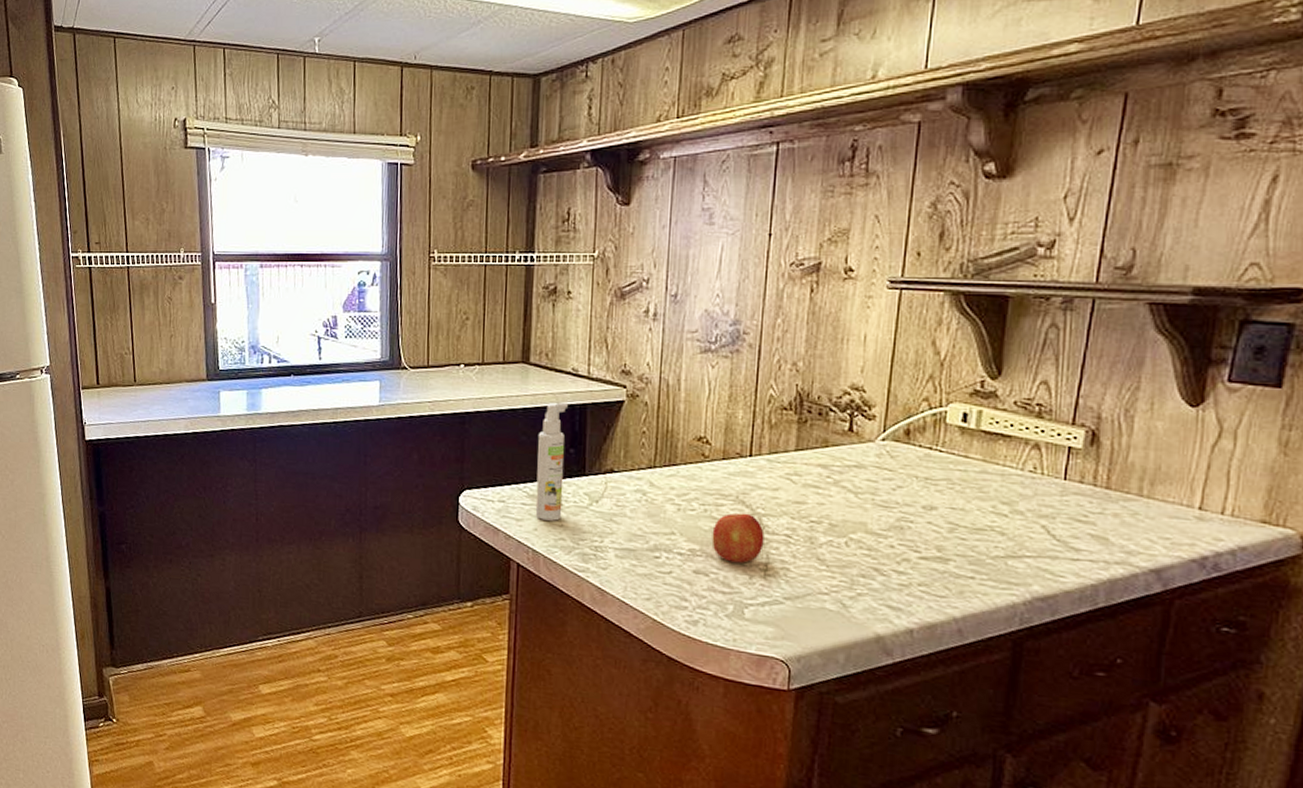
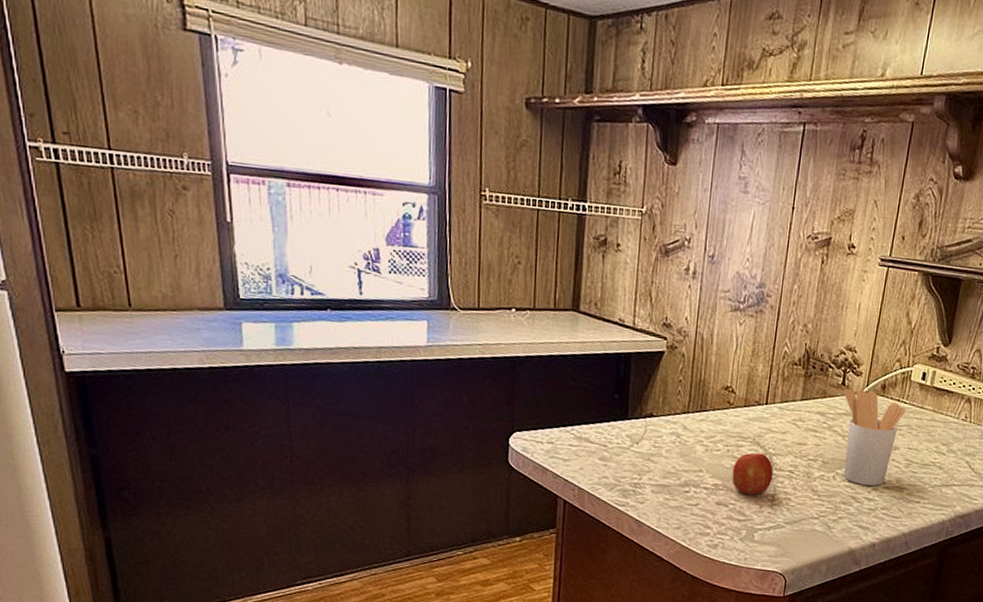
spray bottle: present [535,402,567,521] -> none [581,350,614,461]
utensil holder: none [853,435,942,556] -> present [844,388,906,486]

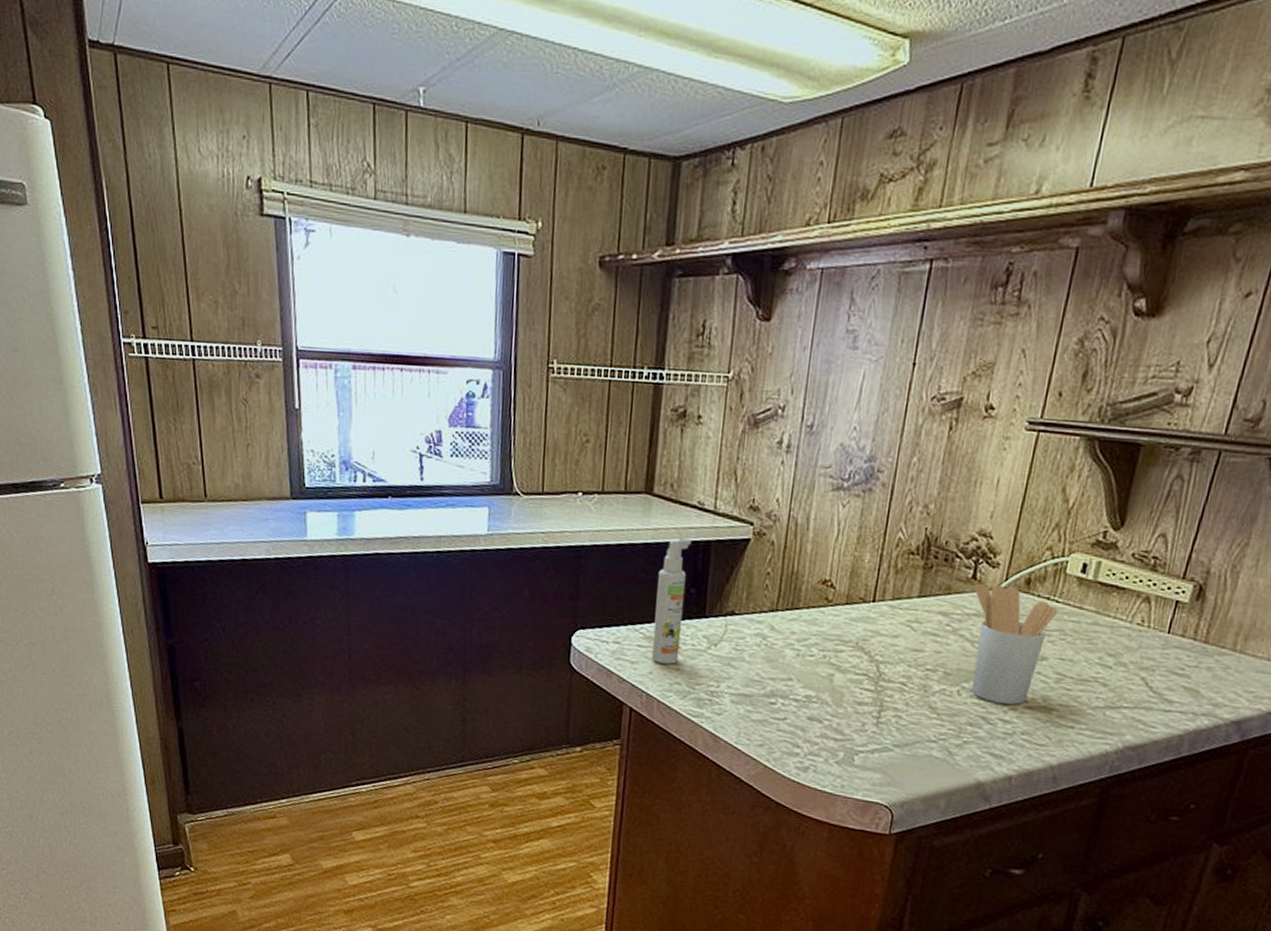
spray bottle: none [581,350,614,461] -> present [651,538,691,664]
fruit: present [732,452,774,495] -> none [828,659,881,711]

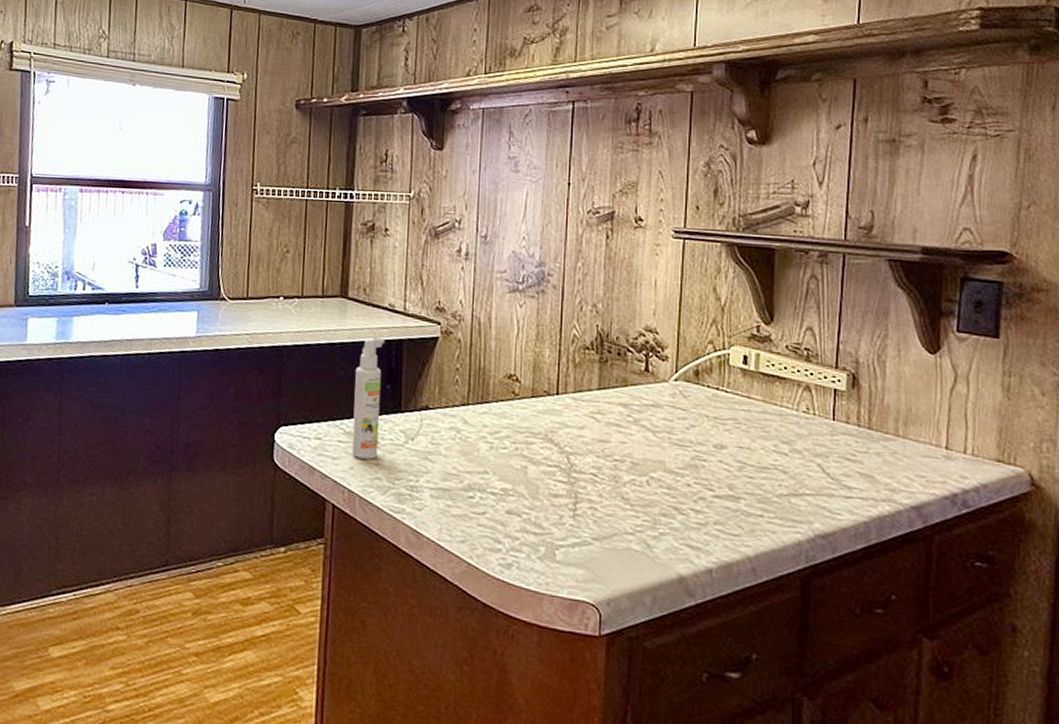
utensil holder: present [972,583,1058,705] -> none [649,375,728,494]

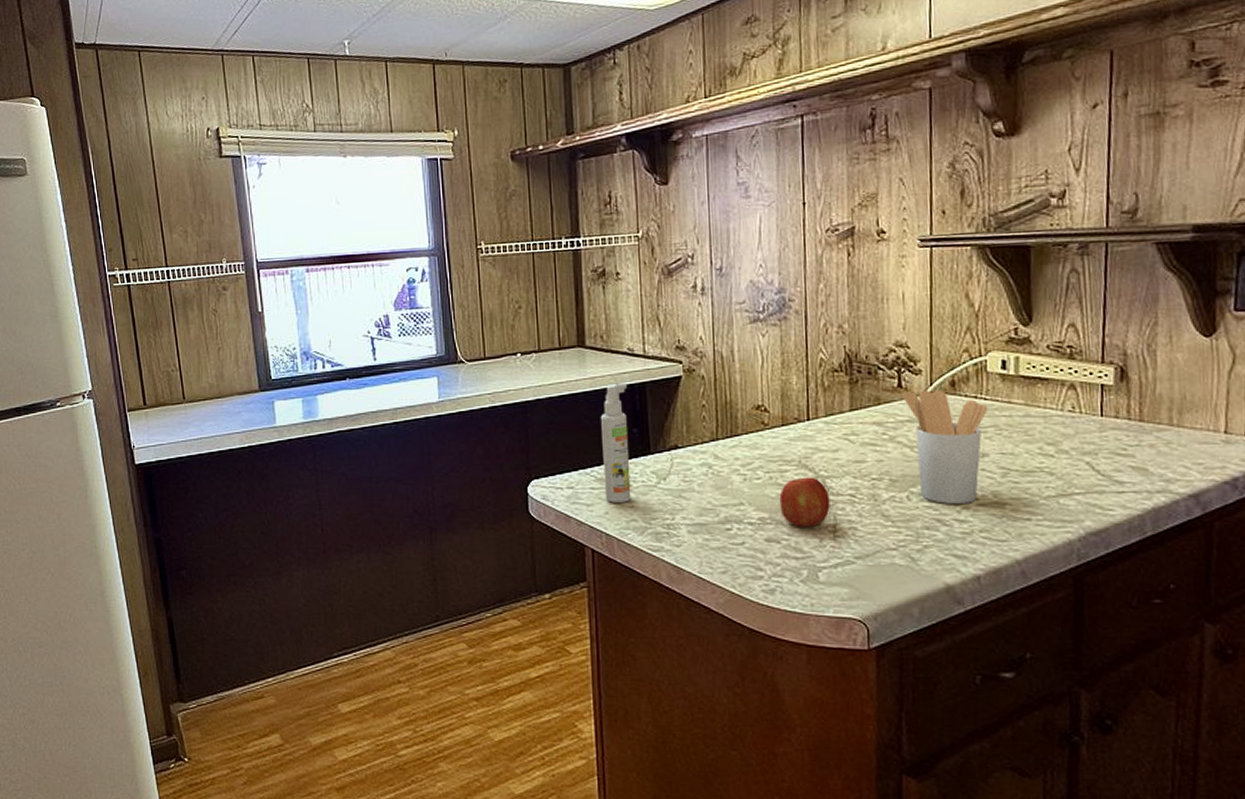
fruit: none [523,451,572,503] -> present [779,477,830,527]
utensil holder: none [649,375,728,494] -> present [903,389,988,504]

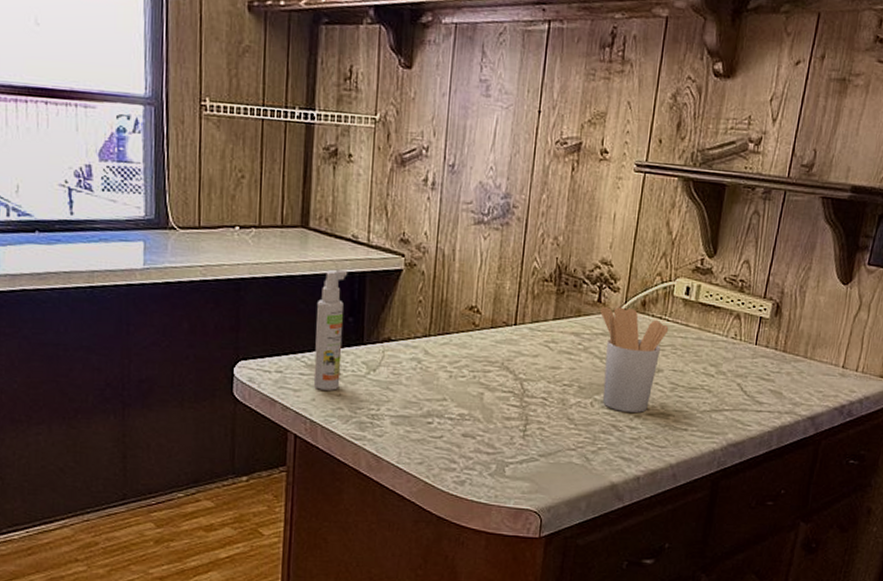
fruit: present [779,477,830,527] -> none [479,378,525,425]

